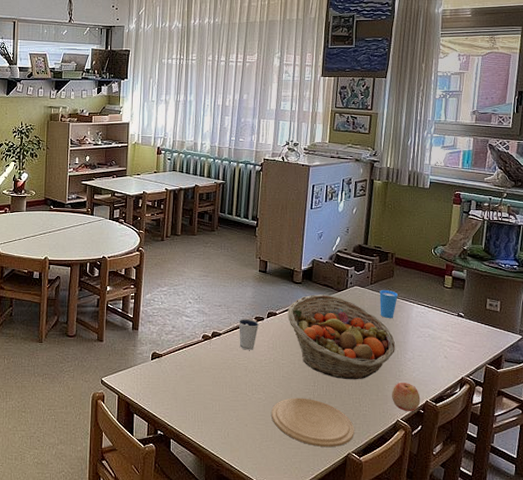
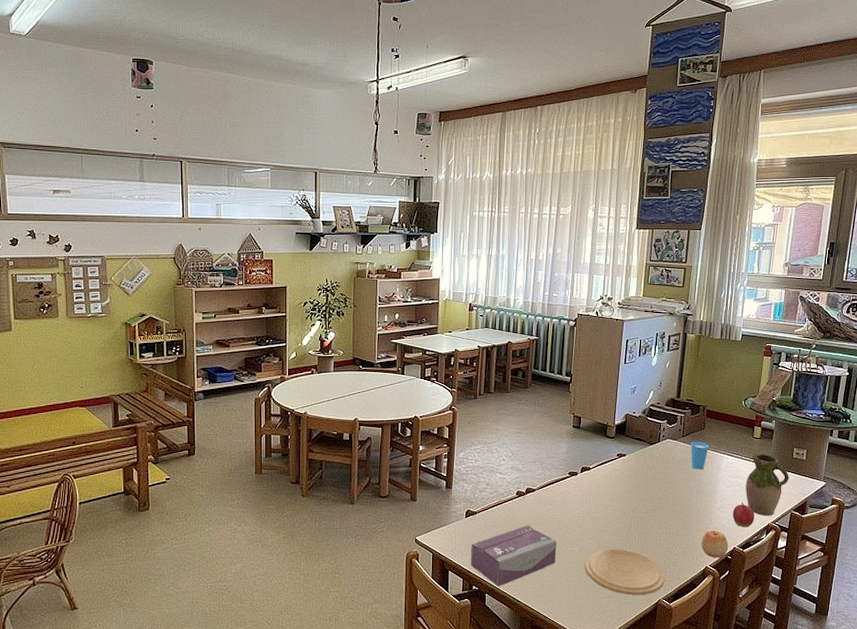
tissue box: none [156,370,243,433] -> present [470,525,557,587]
dixie cup: present [239,319,260,350] -> none [553,474,573,505]
fruit basket: present [287,294,395,380] -> none [601,448,705,530]
apple: none [424,354,447,381] -> present [732,502,754,528]
pitcher: none [437,304,483,369] -> present [746,454,789,516]

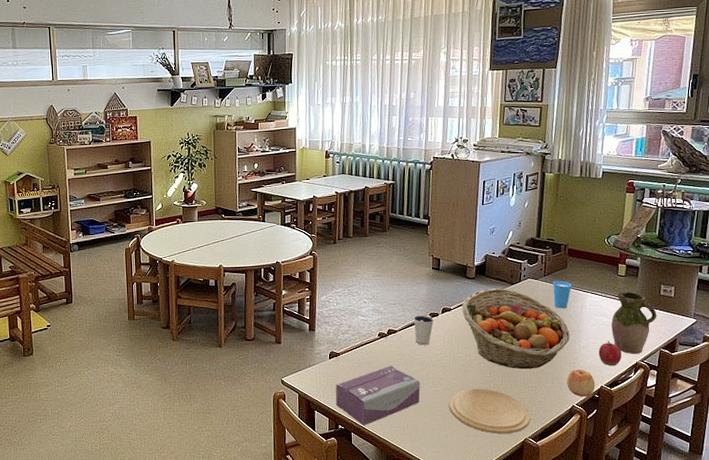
dixie cup: none [553,474,573,505] -> present [414,315,434,345]
fruit basket: none [601,448,705,530] -> present [462,288,569,370]

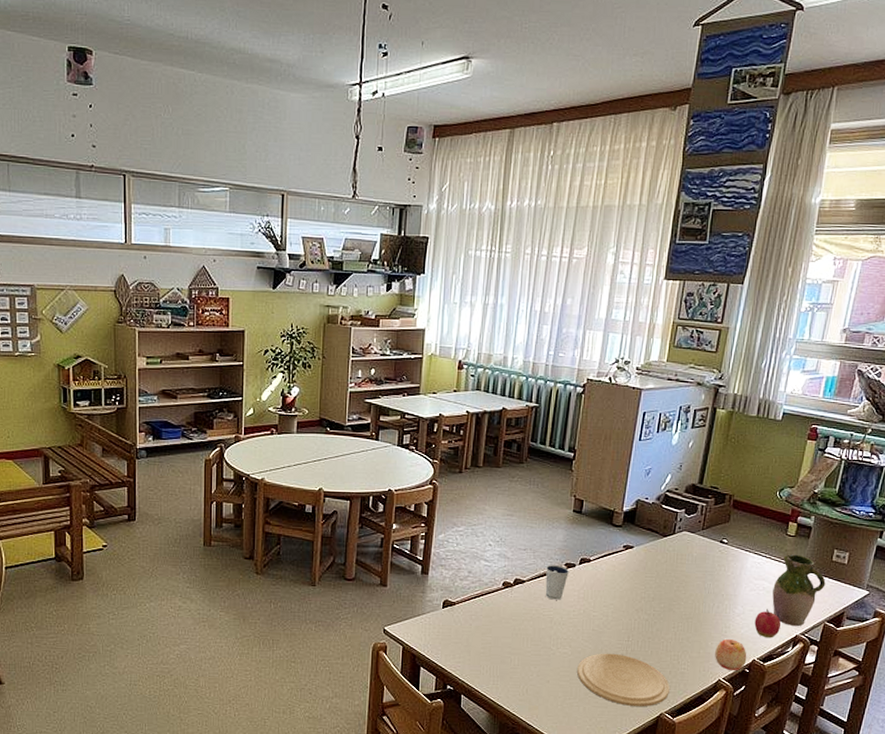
tissue box: present [335,366,420,426] -> none [445,621,546,688]
fruit basket: present [462,288,569,370] -> none [603,539,724,636]
cup: present [553,280,572,309] -> none [710,536,733,569]

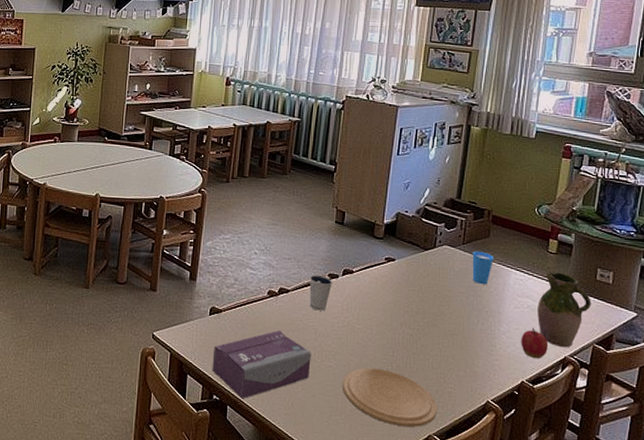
tissue box: none [445,621,546,688] -> present [212,330,311,399]
cup: none [710,536,733,569] -> present [472,251,494,285]
apple: present [715,638,747,671] -> none [482,357,515,393]

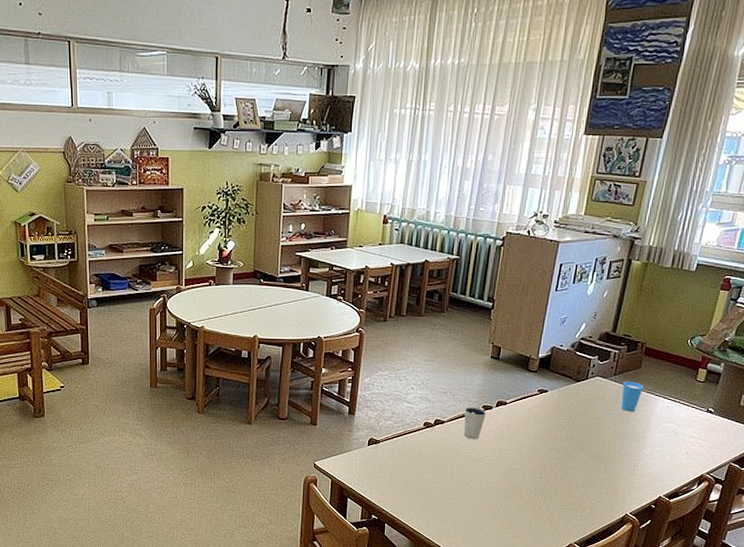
tissue box: present [212,330,311,399] -> none [370,458,464,518]
plate: present [343,367,437,428] -> none [492,488,579,538]
apple: present [521,328,548,359] -> none [661,450,687,477]
pitcher: present [538,272,591,347] -> none [679,399,733,466]

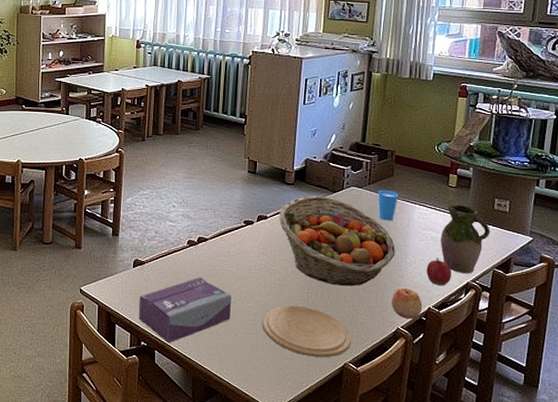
tissue box: none [370,458,464,518] -> present [138,277,232,343]
dixie cup: present [463,407,487,439] -> none [227,223,249,256]
plate: none [492,488,579,538] -> present [262,305,351,358]
fruit basket: none [518,384,633,473] -> present [279,196,395,286]
apple: none [623,476,654,507] -> present [391,287,423,320]
apple: none [661,450,687,477] -> present [426,258,451,286]
pitcher: none [679,399,733,466] -> present [441,204,490,273]

